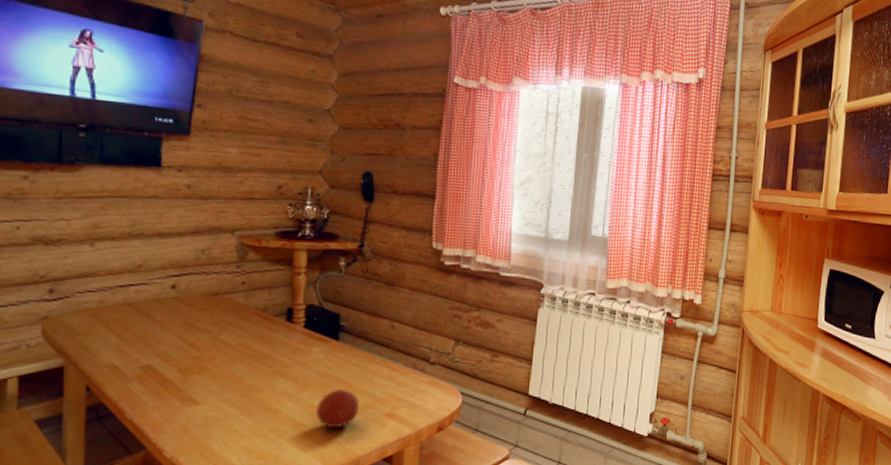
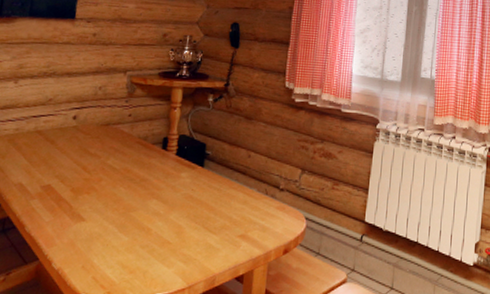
fruit: present [316,388,359,427] -> none [180,210,218,247]

